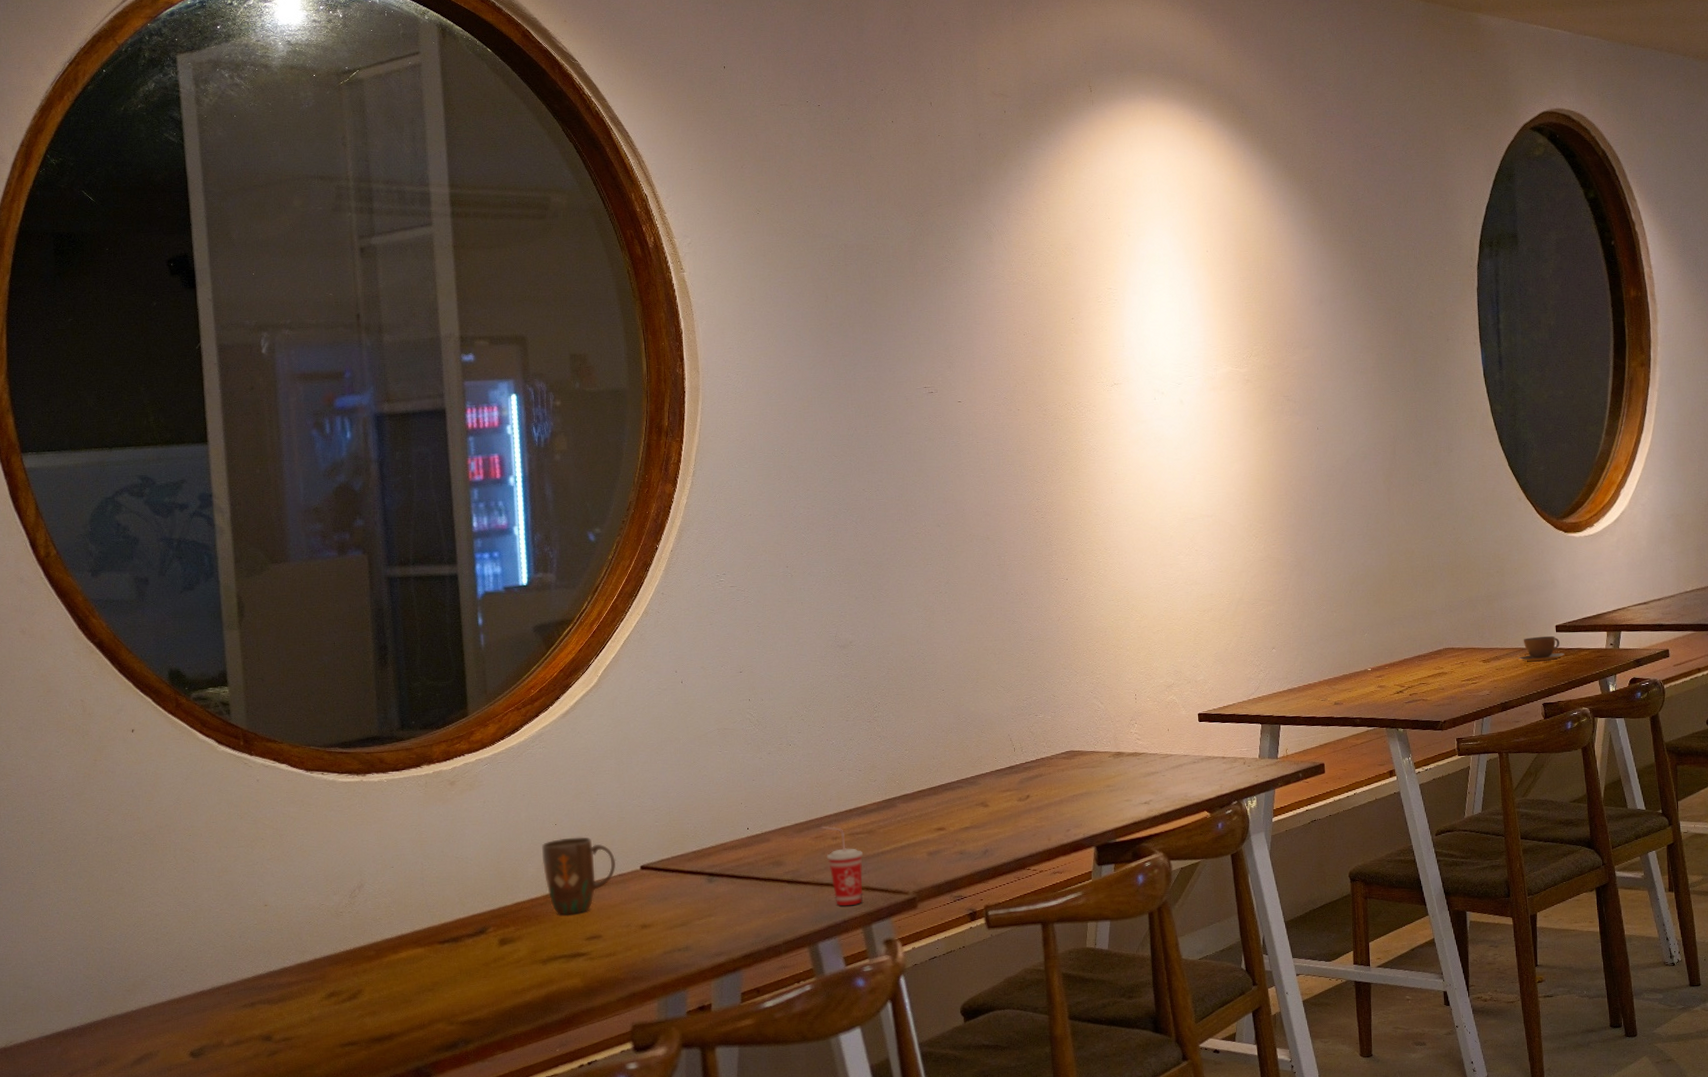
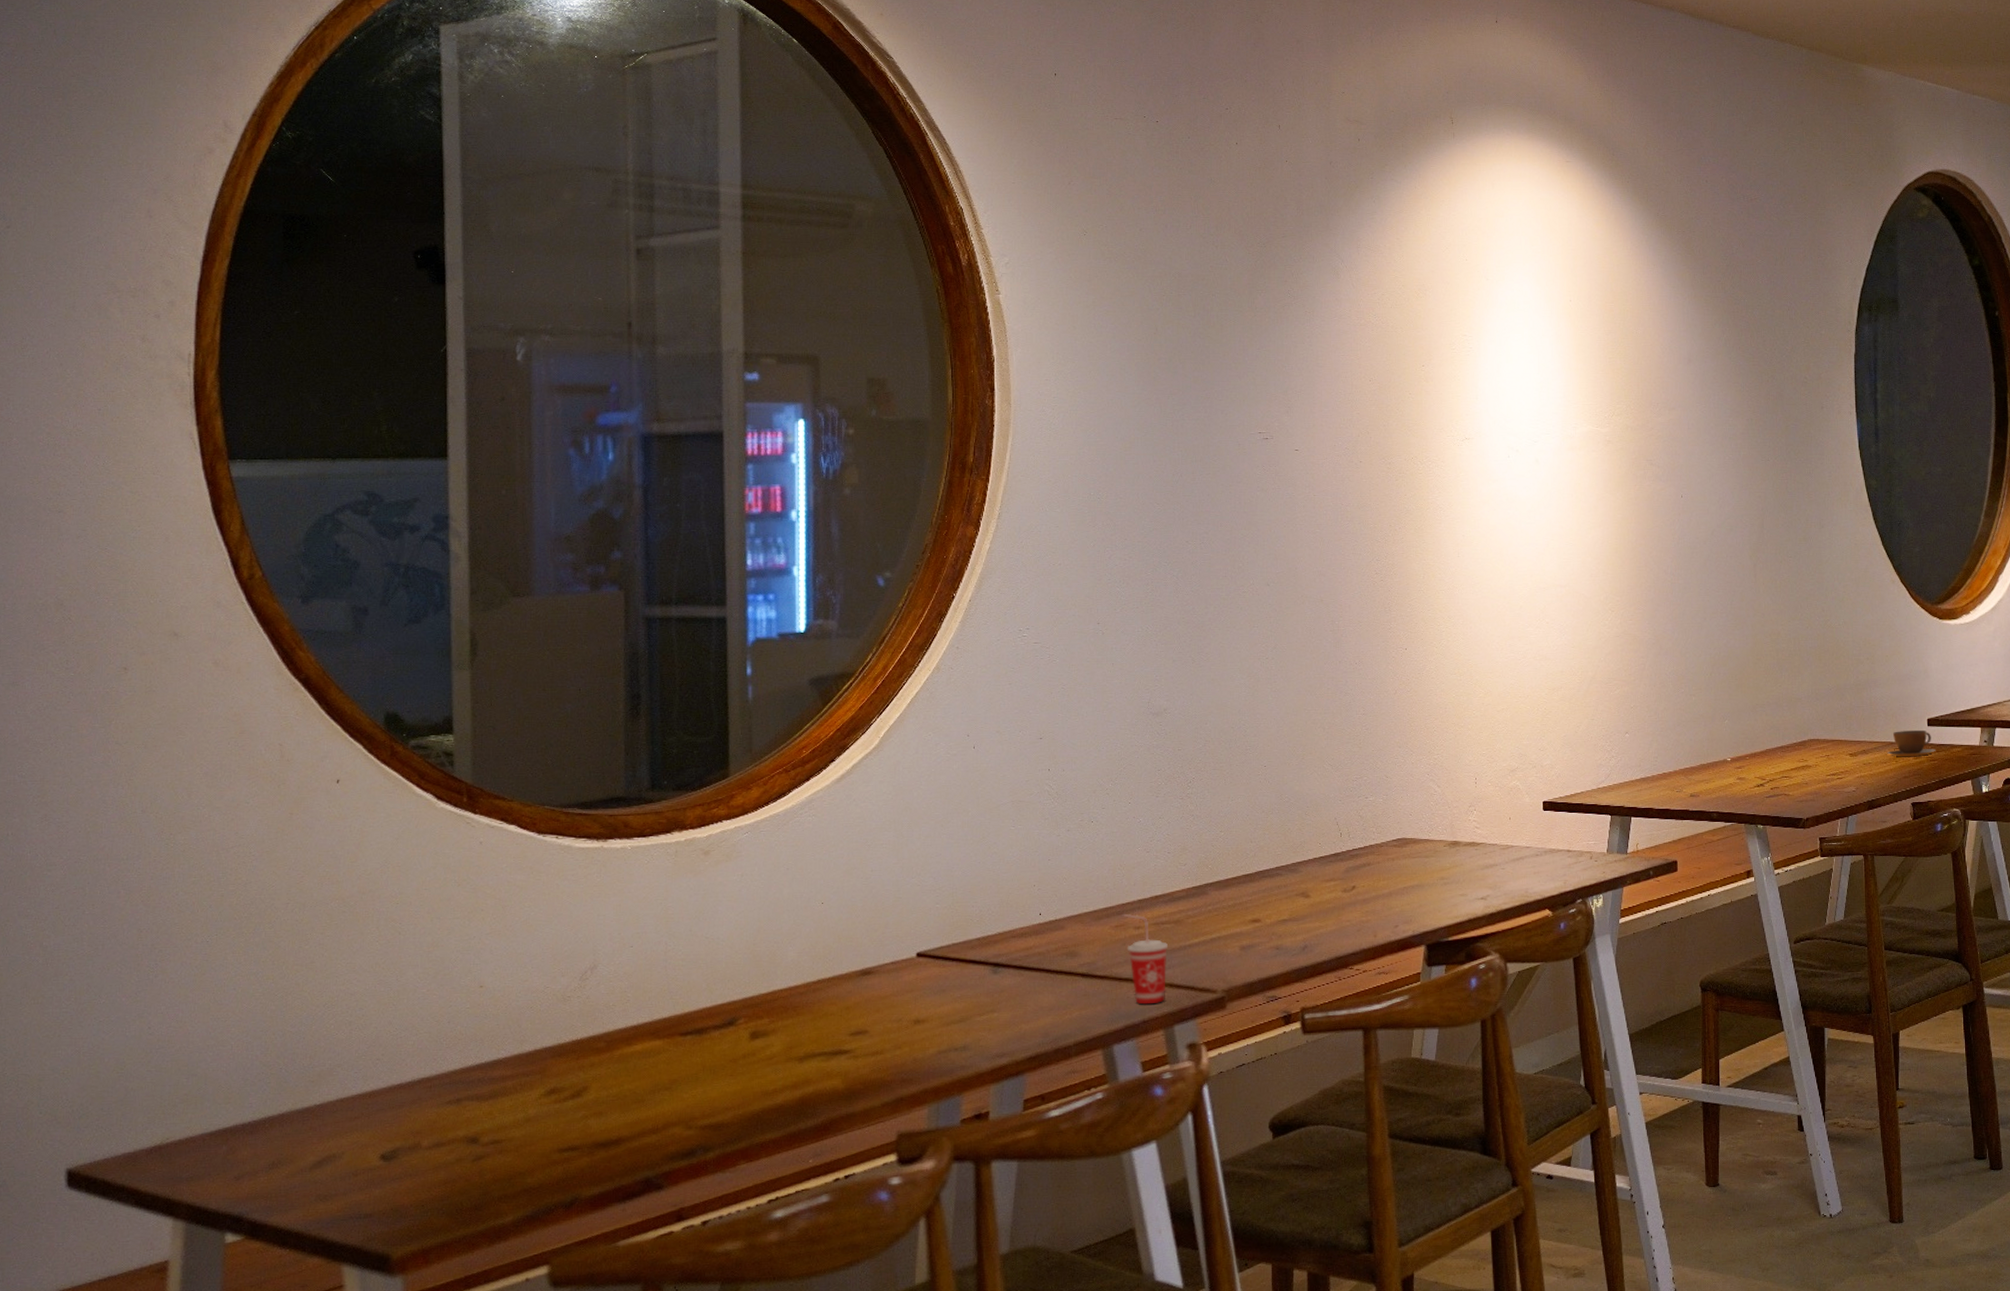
mug: present [541,837,616,915] -> none [804,918,889,1007]

